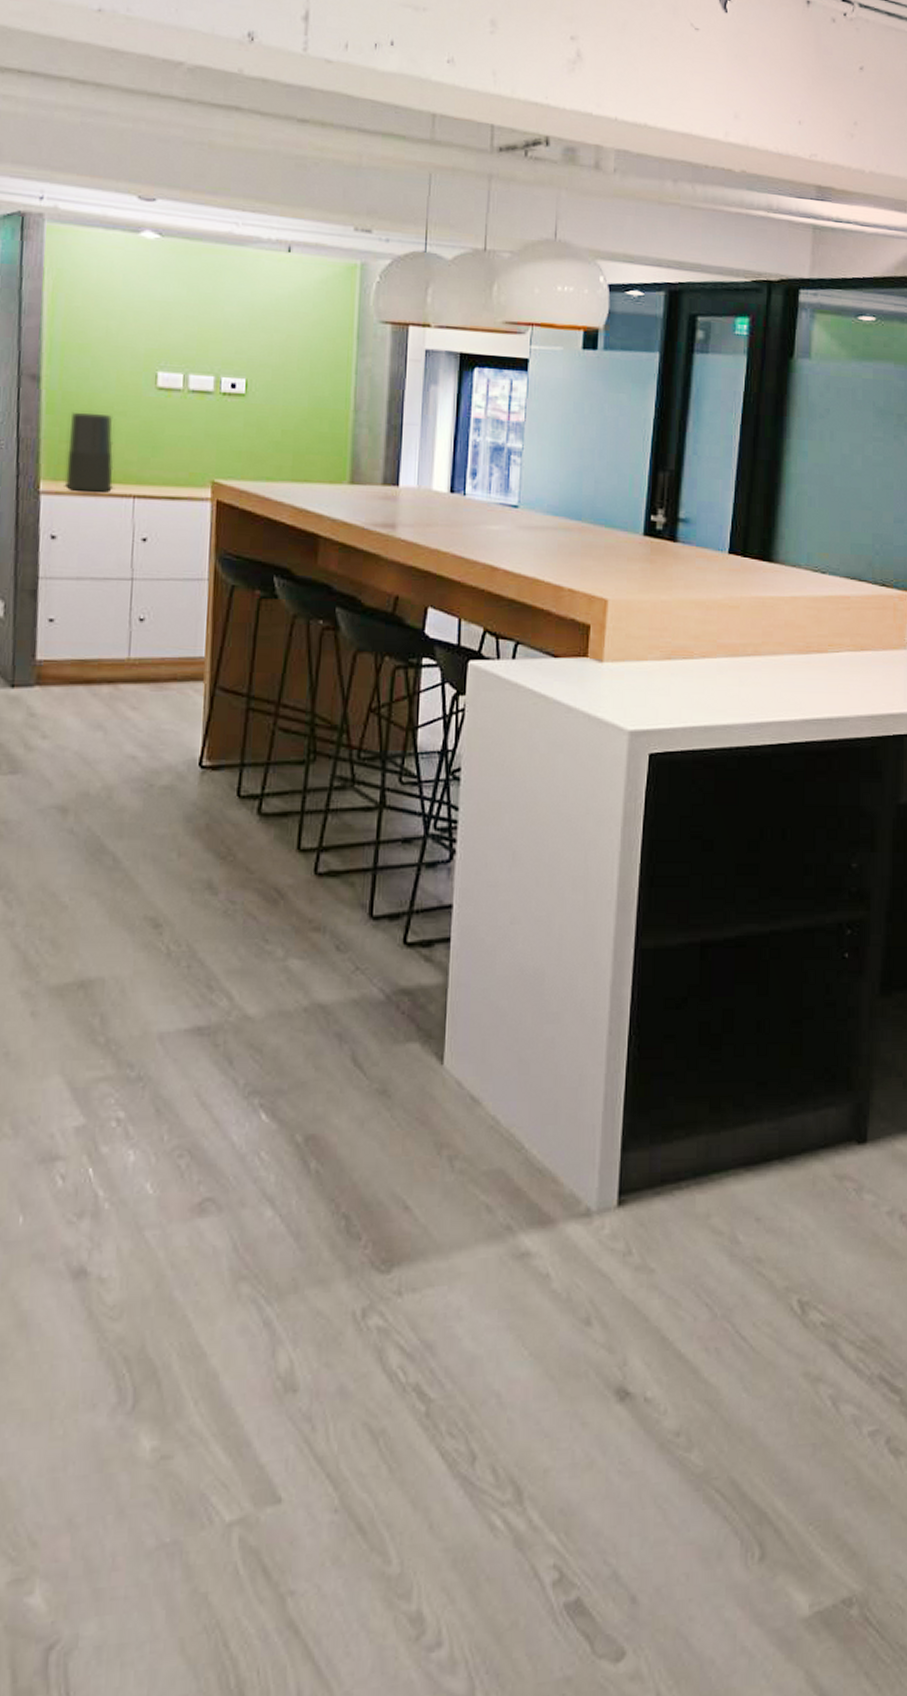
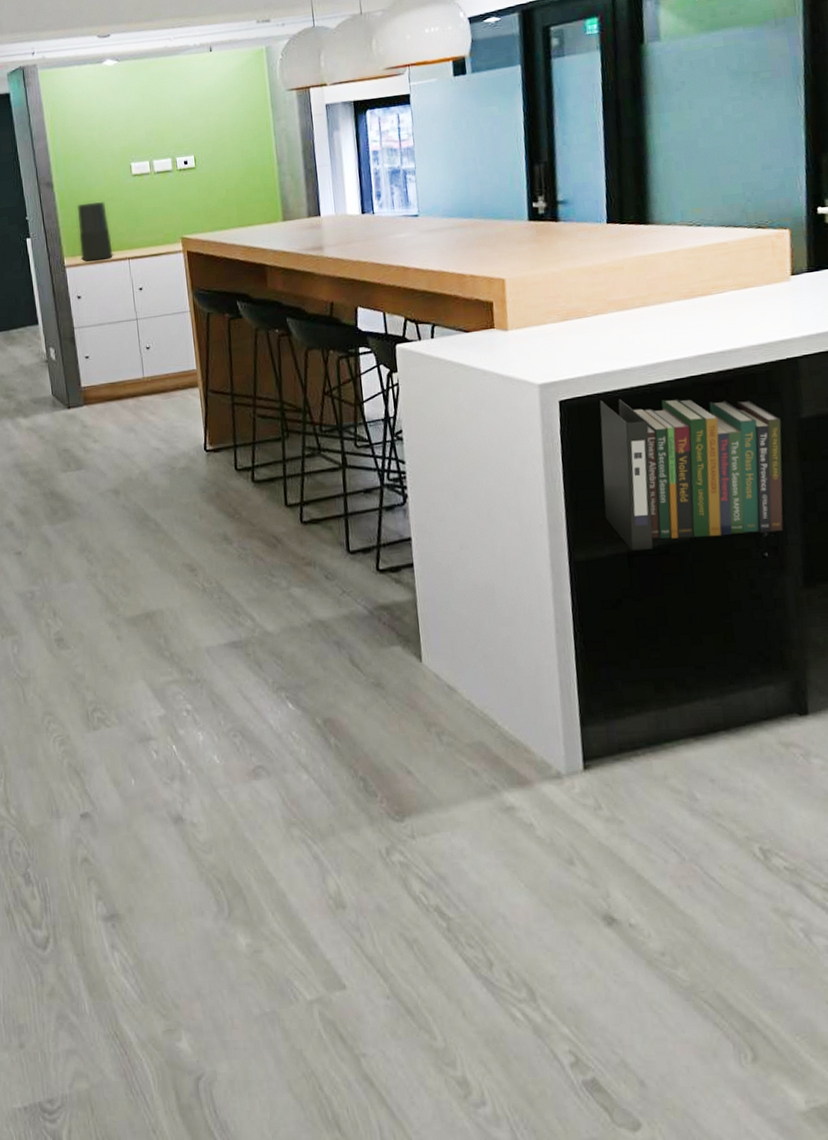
binder: none [682,759,743,940] -> present [599,399,654,551]
books: none [729,766,879,931] -> present [633,398,784,539]

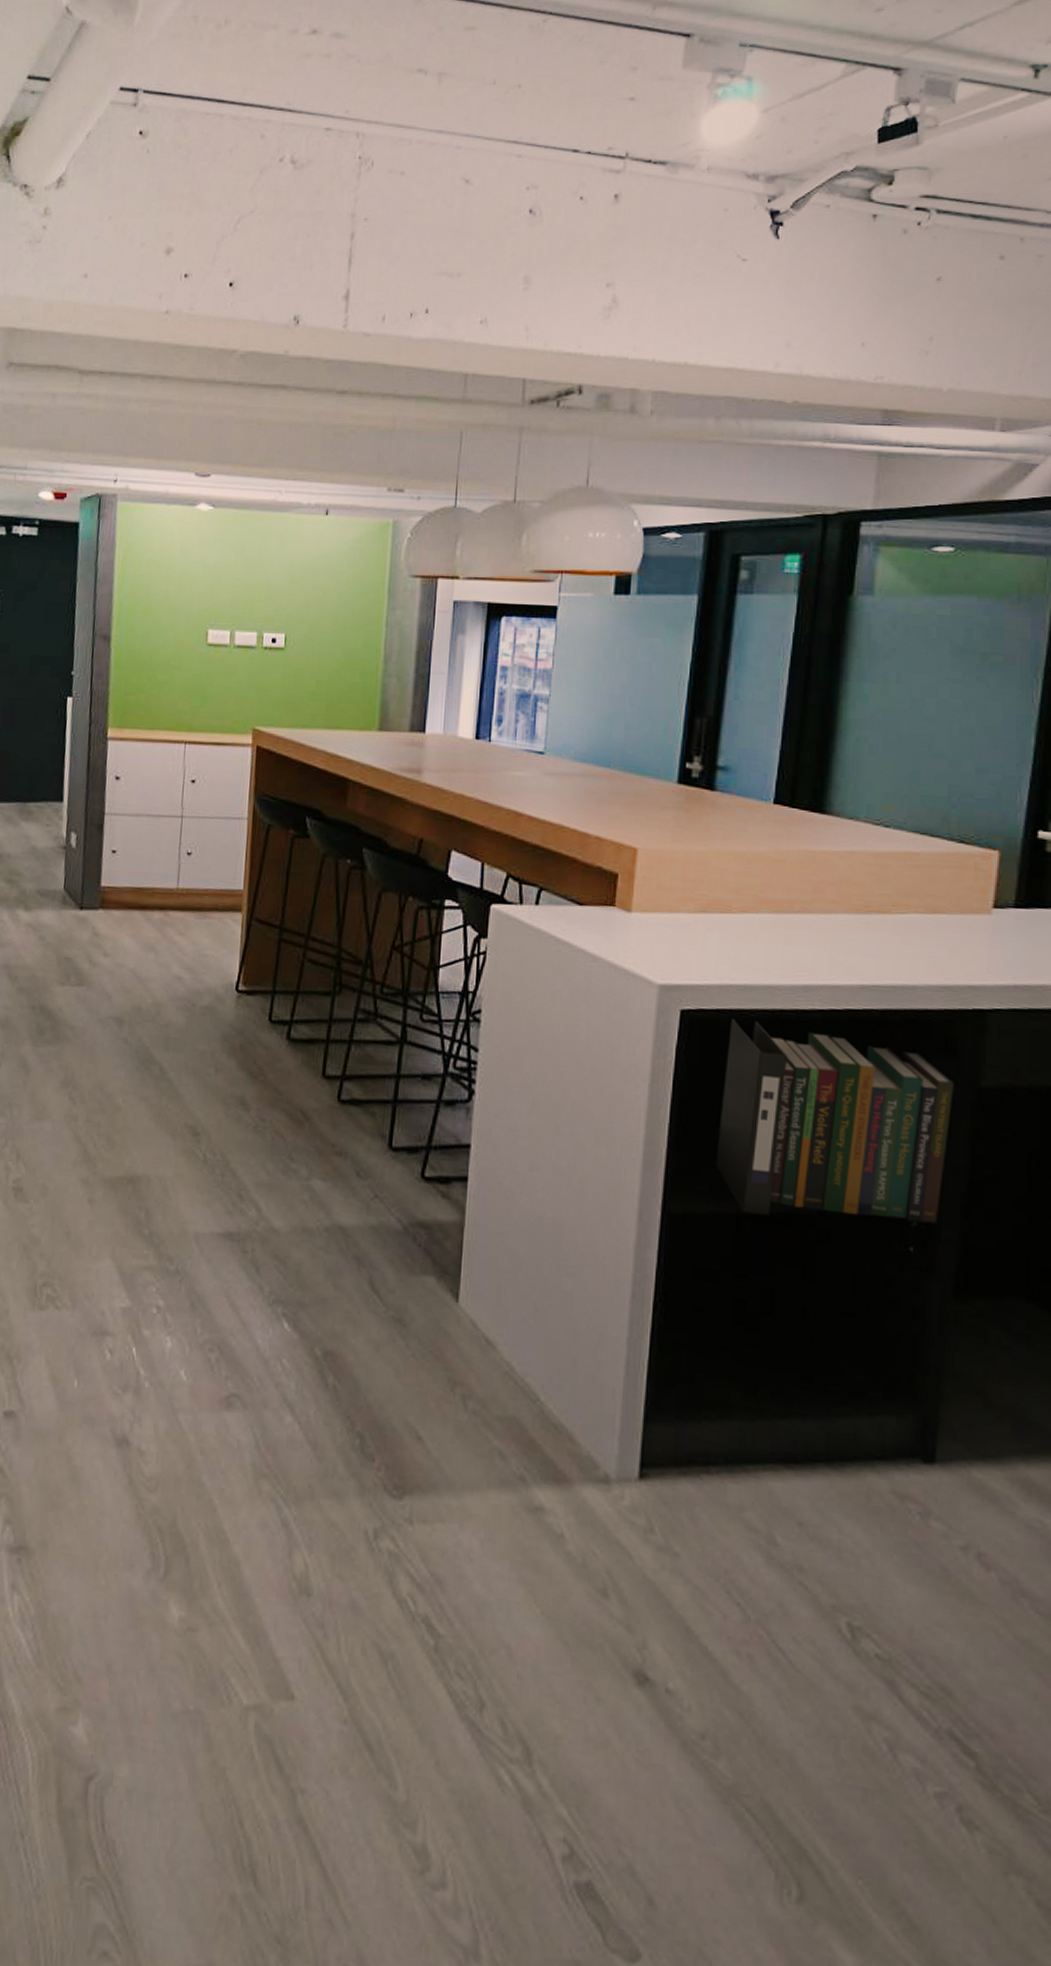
vase: present [77,202,113,263] -> none [129,667,170,740]

